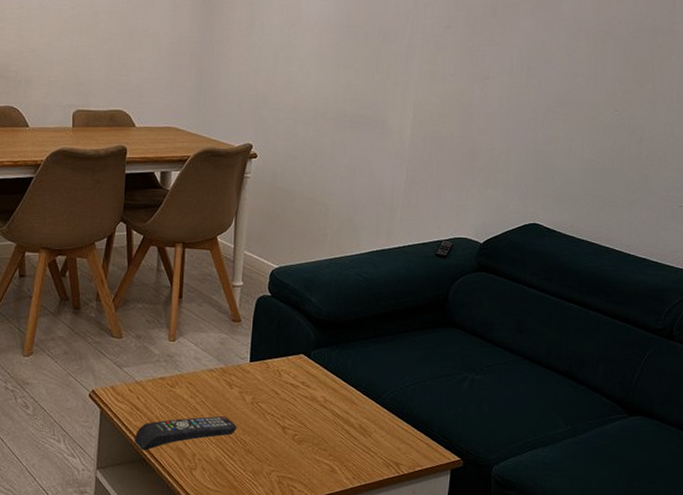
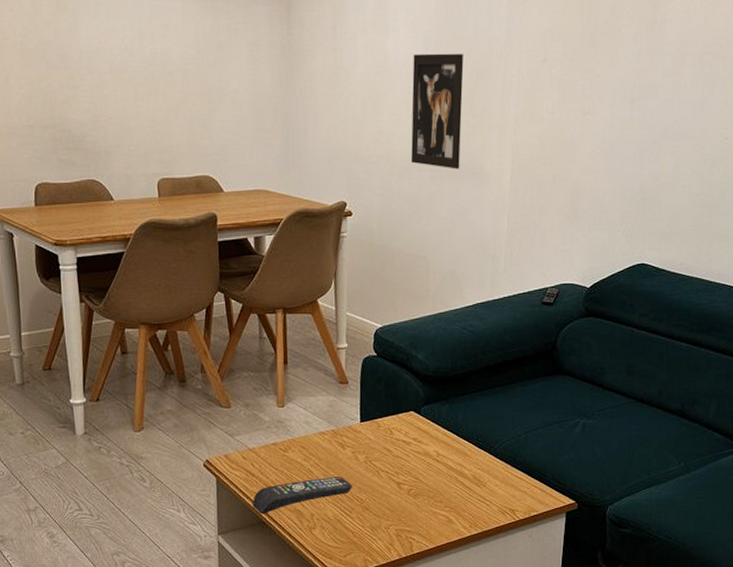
wall art: none [317,12,372,121] -> present [411,53,464,169]

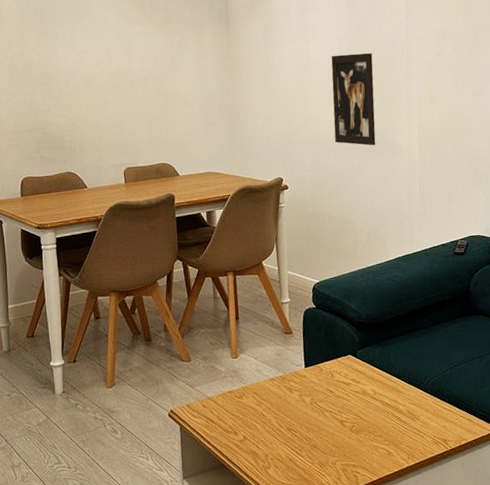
remote control: present [252,477,352,515] -> none [212,418,301,458]

